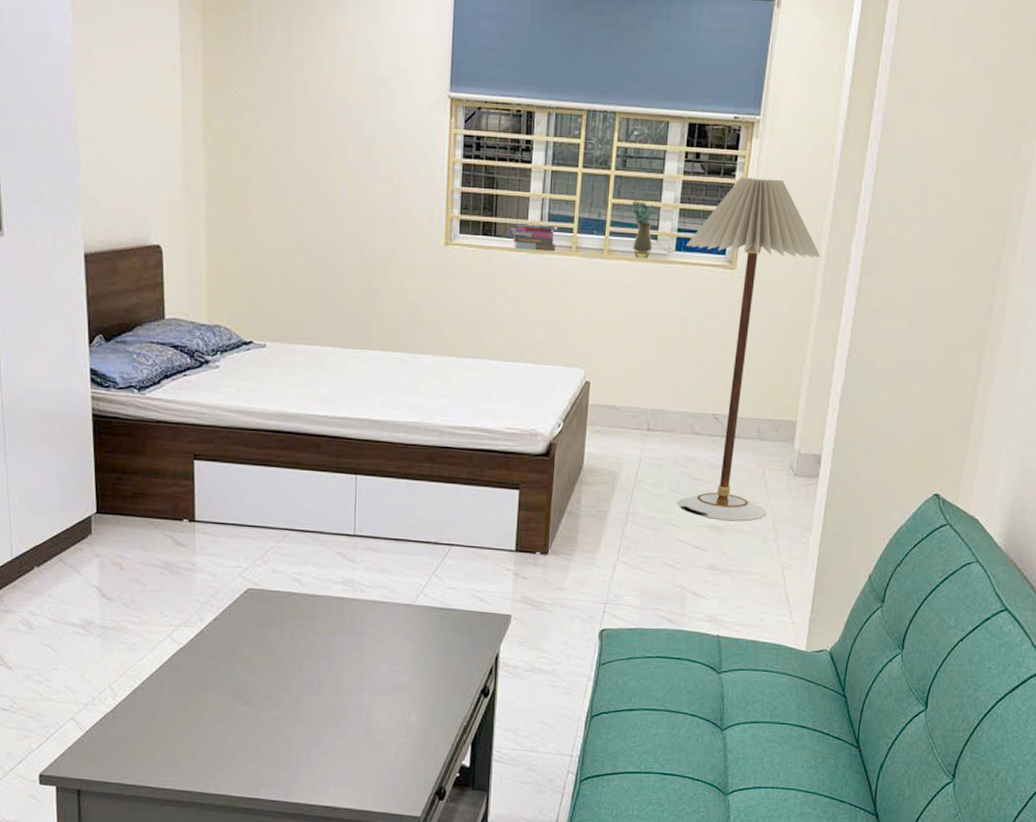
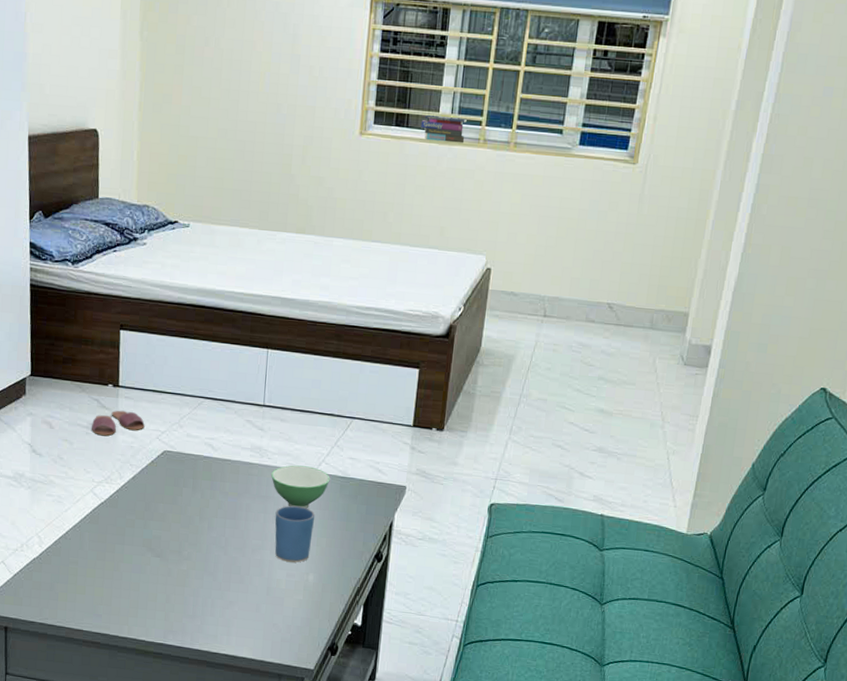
slippers: none [167,547,225,576] -> present [92,410,145,436]
bowl: none [365,598,430,644] -> present [270,465,330,509]
mug: none [372,641,414,703] -> present [275,505,315,563]
vase: present [631,198,653,259] -> none [538,93,560,152]
floor lamp: present [677,177,821,521] -> none [569,75,722,407]

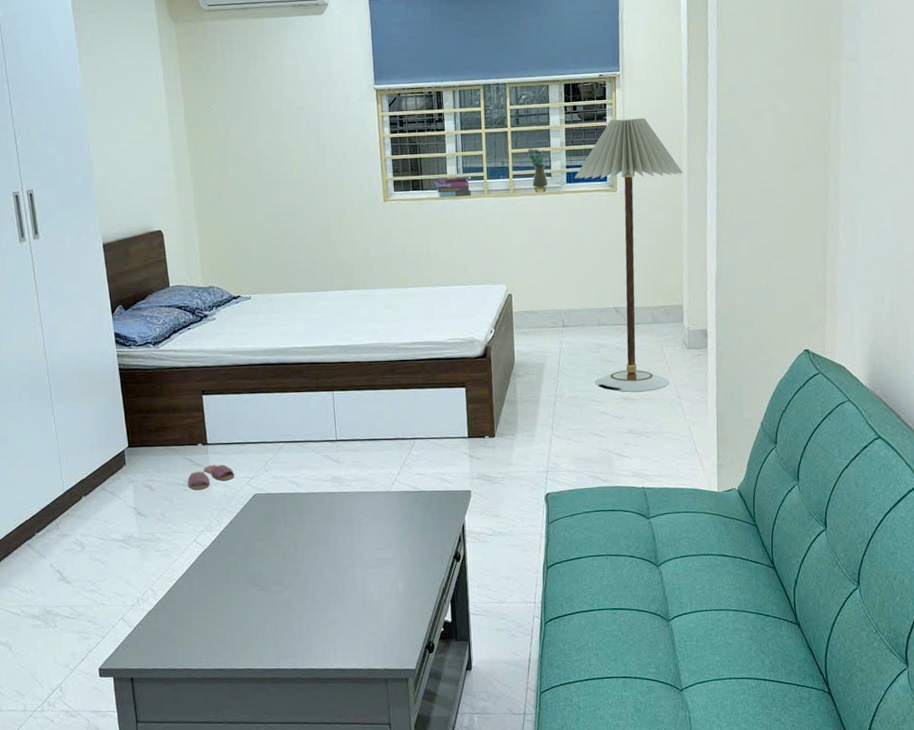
bowl: present [270,465,330,509] -> none [351,487,404,526]
mug: present [275,505,315,563] -> none [360,523,396,575]
vase: none [538,93,560,152] -> present [527,146,548,193]
floor lamp: none [569,75,722,407] -> present [575,118,684,392]

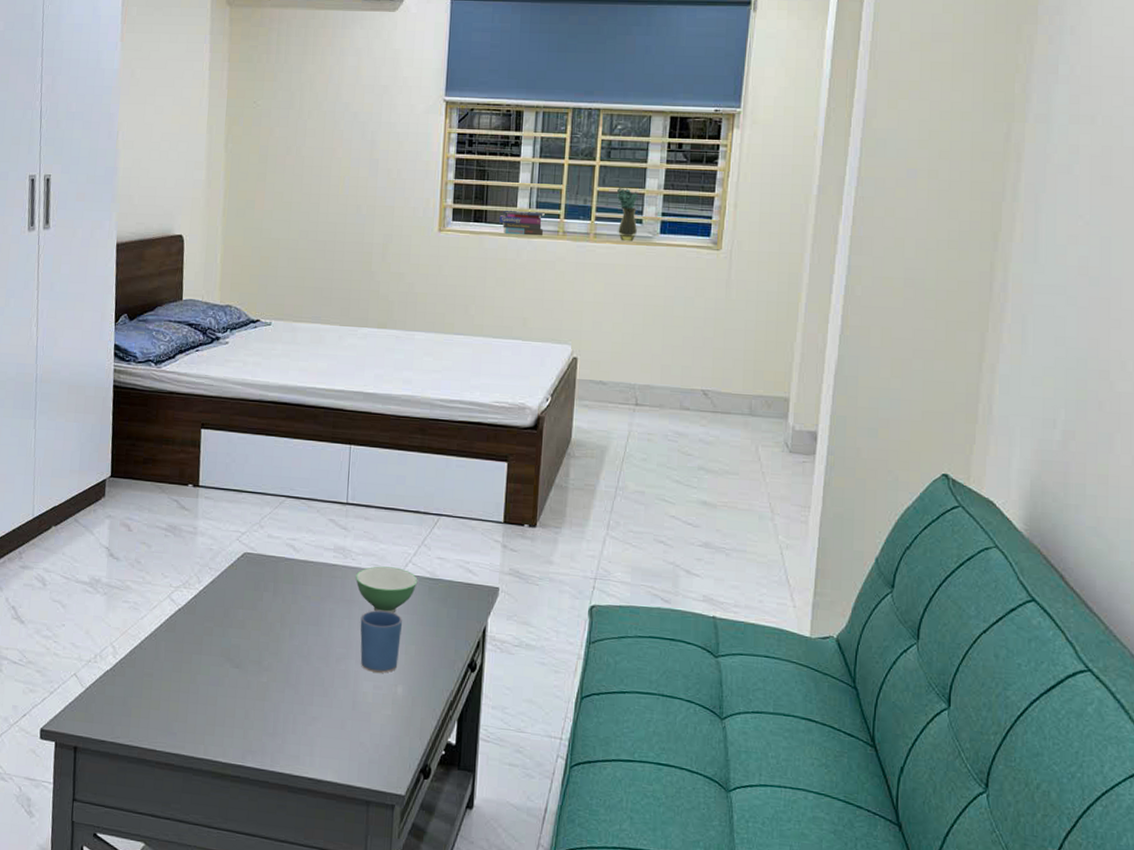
slippers: present [188,464,235,490] -> none [171,511,225,538]
bowl: none [351,487,404,526] -> present [355,566,418,614]
mug: none [360,523,396,575] -> present [360,610,402,673]
floor lamp: present [575,118,684,392] -> none [667,164,808,498]

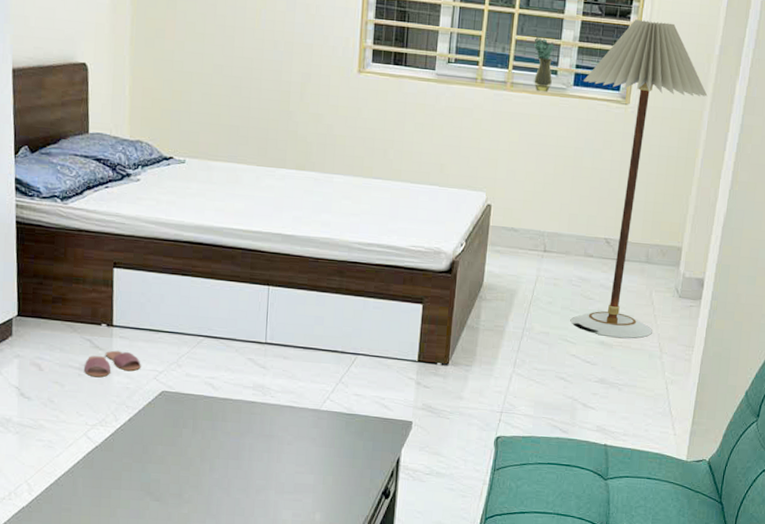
slippers: none [171,511,225,538] -> present [84,350,141,378]
bowl: present [355,566,418,614] -> none [274,403,336,447]
mug: present [360,610,402,673] -> none [279,444,320,502]
books: present [499,211,545,236] -> none [419,54,464,83]
floor lamp: none [667,164,808,498] -> present [570,19,708,338]

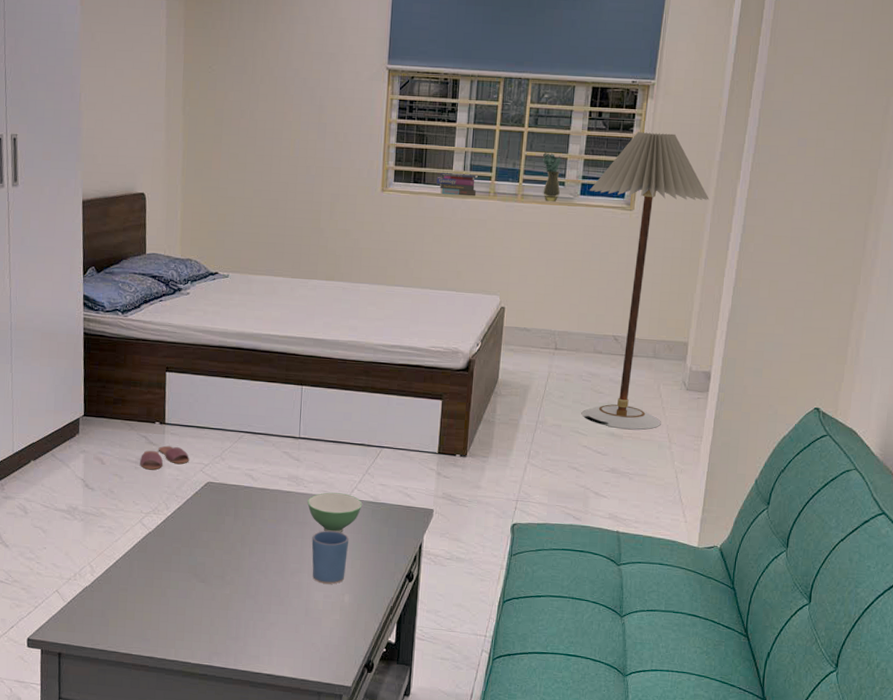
bowl: none [274,403,336,447] -> present [306,492,363,533]
mug: none [279,444,320,502] -> present [311,530,349,584]
books: none [419,54,464,83] -> present [436,173,478,197]

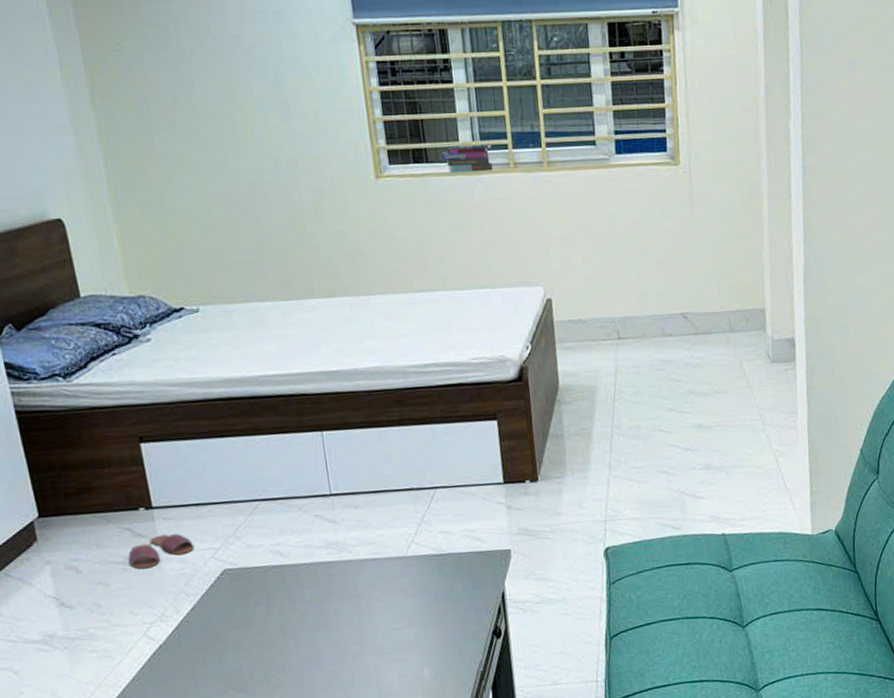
bowl: present [306,492,363,533] -> none [355,551,425,601]
mug: present [311,530,349,584] -> none [370,597,419,662]
vase: present [542,150,561,202] -> none [564,105,592,167]
floor lamp: present [581,132,710,430] -> none [626,69,762,419]

